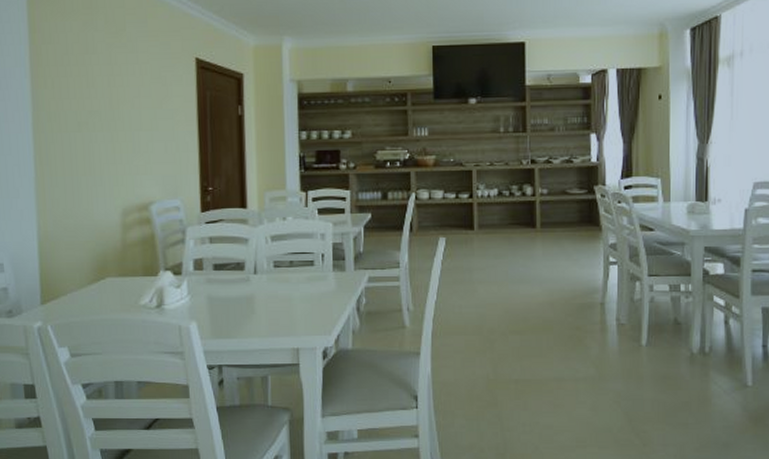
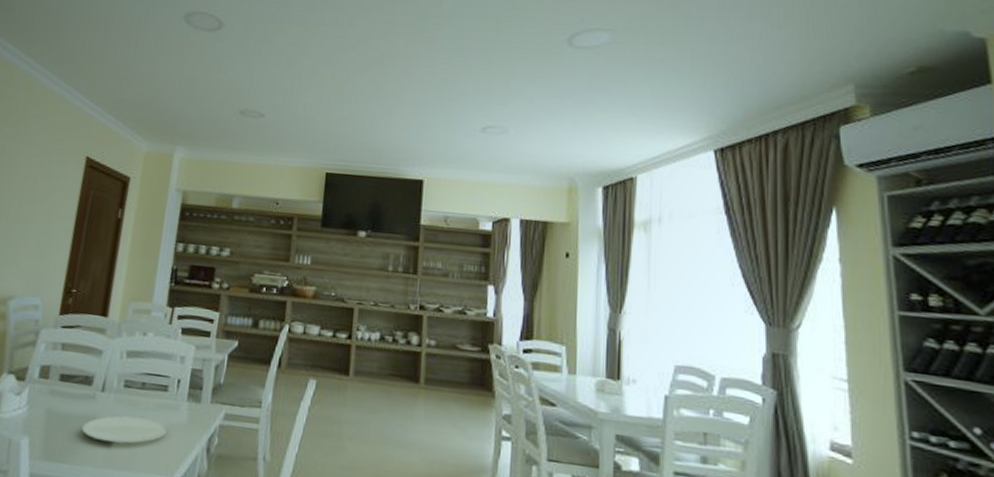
plate: none [242,290,320,316] -> present [82,415,168,444]

